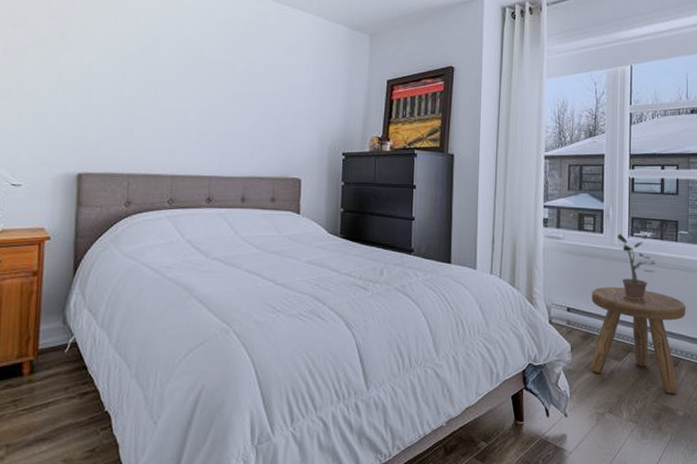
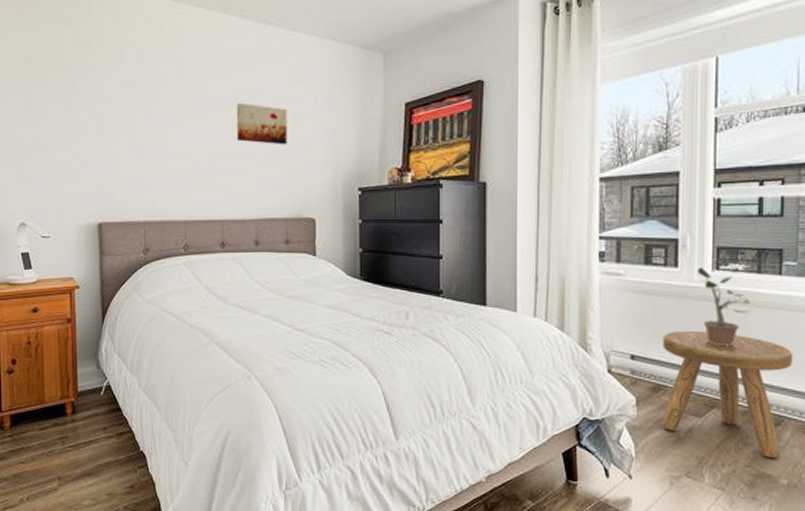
wall art: none [229,66,280,109] -> present [236,102,287,145]

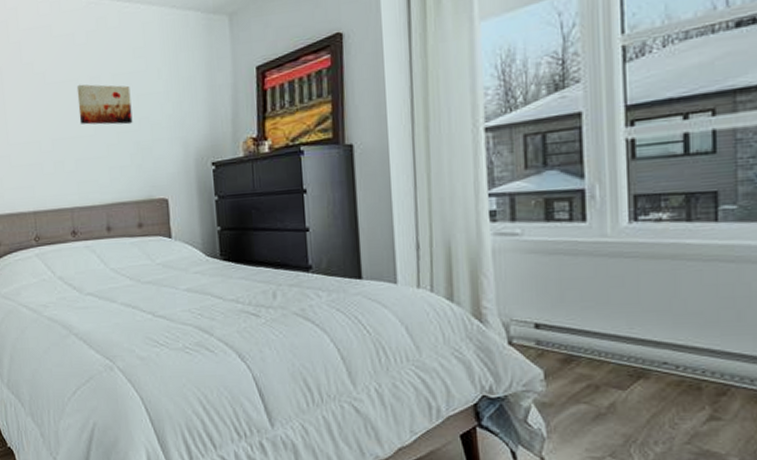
stool: present [661,330,793,458] -> none [572,292,738,433]
potted plant: present [696,266,751,346] -> none [609,218,680,308]

